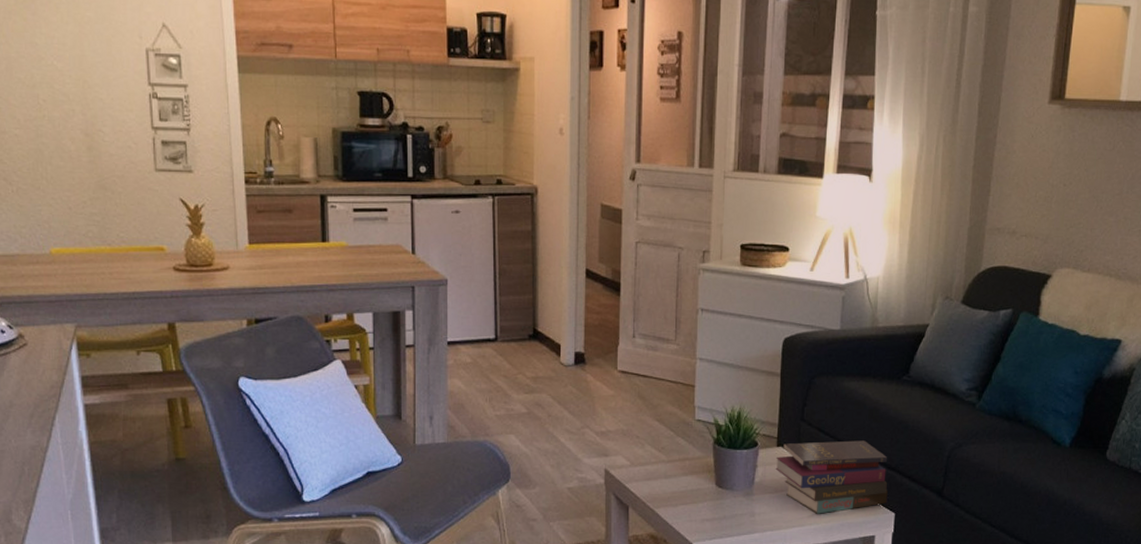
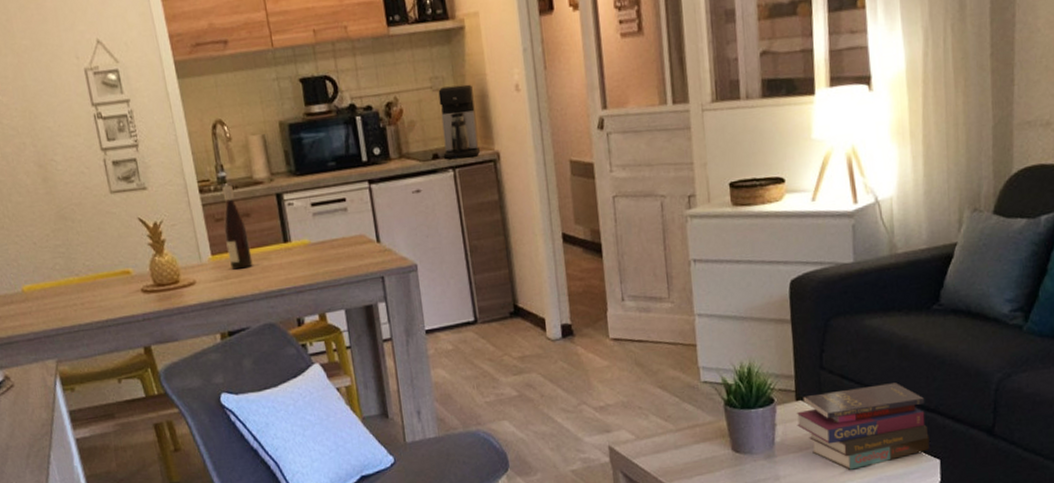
bottle: none [265,181,289,261] -> present [222,185,253,270]
coffee maker: none [485,120,520,189] -> present [438,84,480,161]

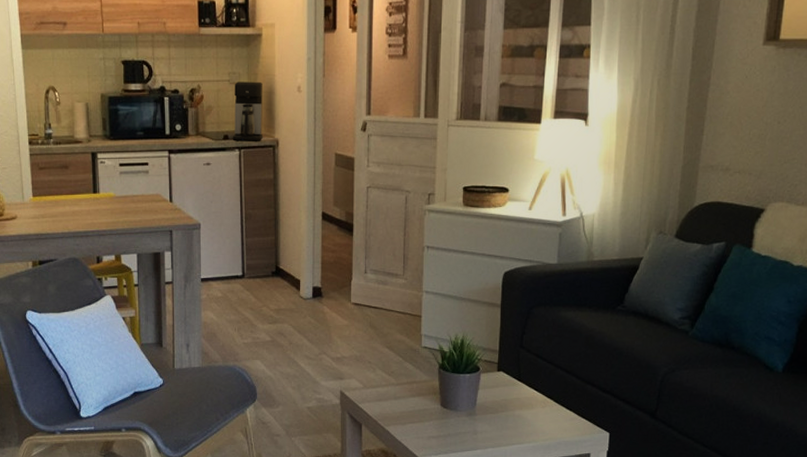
bottle: present [222,185,253,270] -> none [45,141,66,210]
books: present [796,382,930,470] -> none [496,366,603,433]

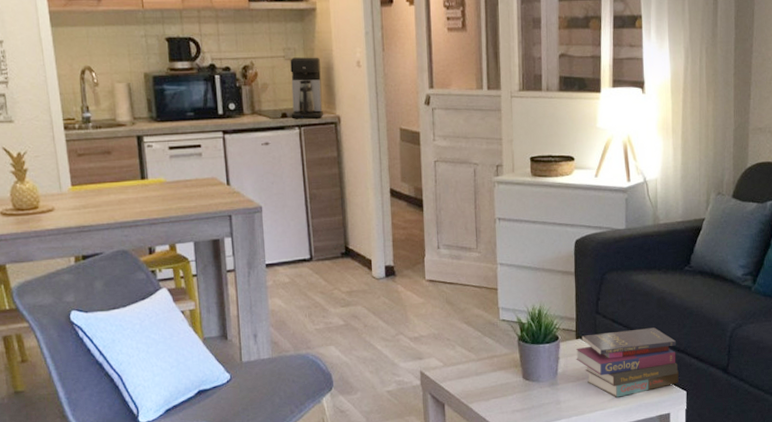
books: none [496,366,603,433] -> present [575,327,679,398]

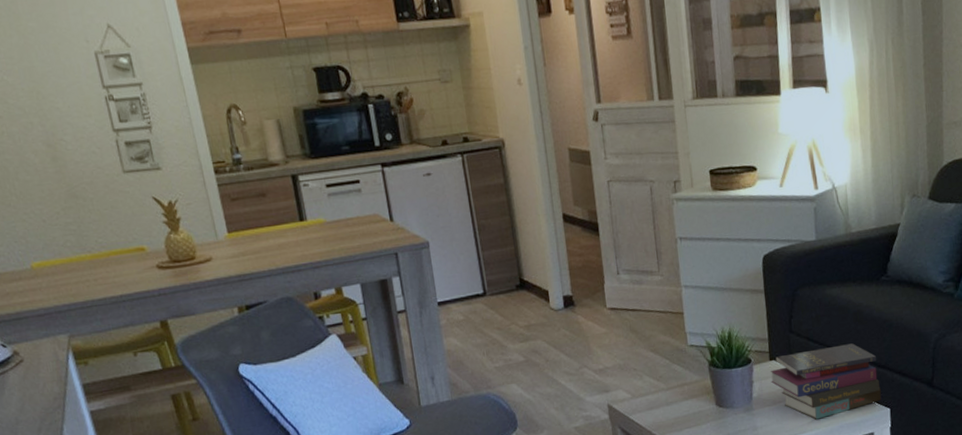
coffee maker: present [290,57,323,120] -> none [446,77,486,147]

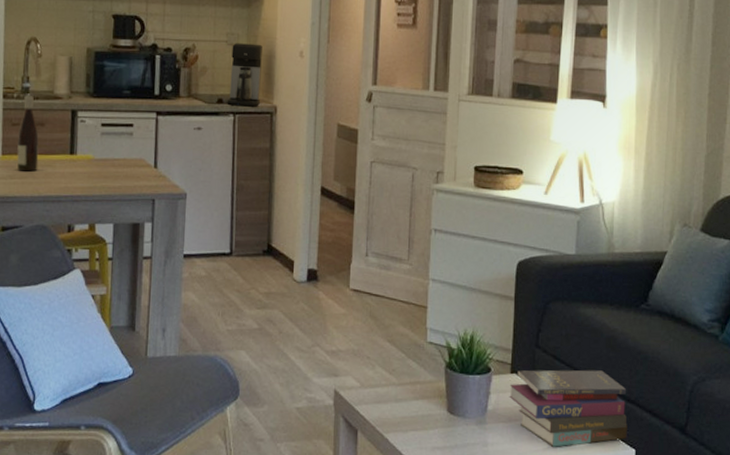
bottle: none [237,167,270,247] -> present [16,96,39,172]
coffee maker: none [446,77,486,147] -> present [227,43,262,108]

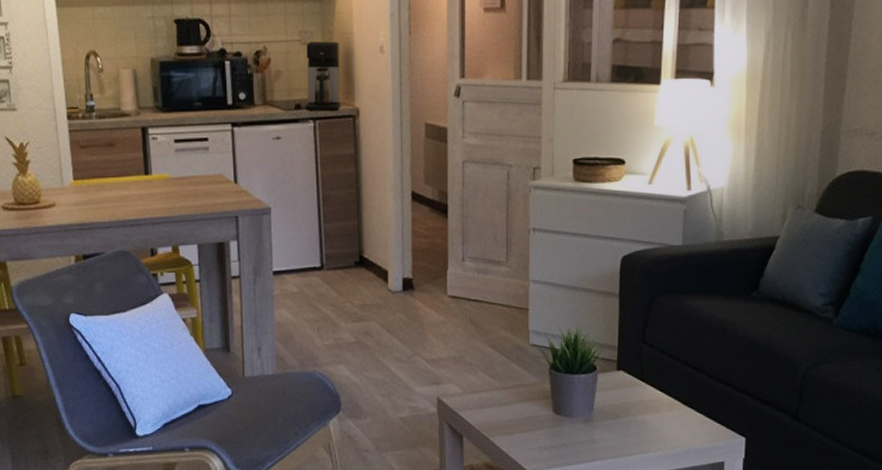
bottle: present [16,96,39,172] -> none [88,115,113,196]
books: present [509,370,627,447] -> none [616,362,738,440]

